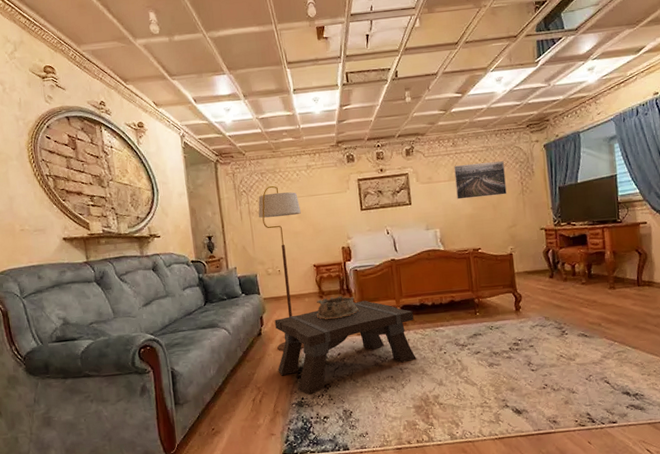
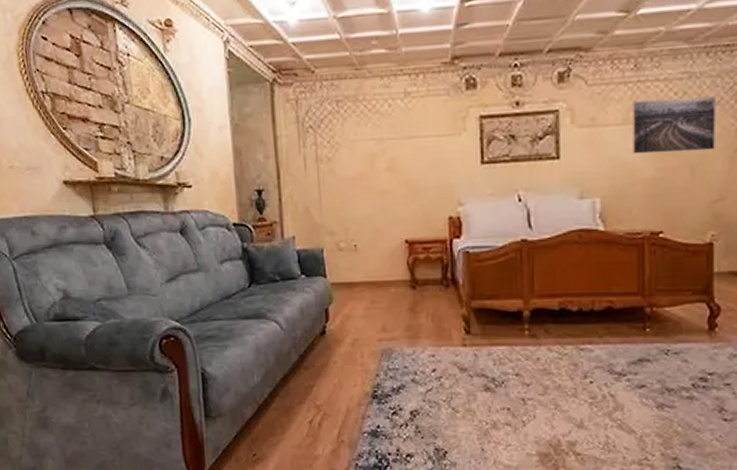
floor lamp: present [258,185,304,352] -> none [329,120,391,359]
coffee table: present [274,300,417,395] -> none [345,297,548,422]
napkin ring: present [316,296,359,320] -> none [404,288,467,320]

